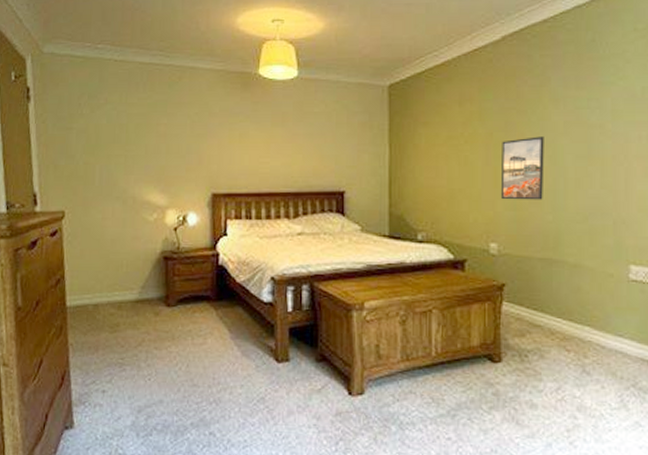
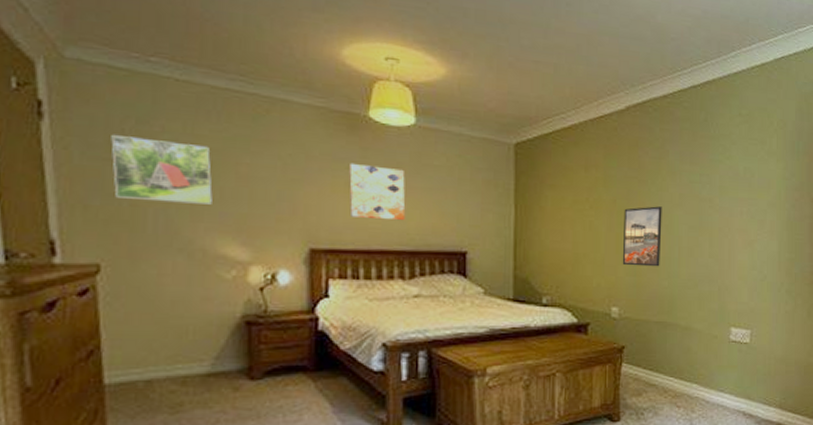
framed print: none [72,109,140,160] -> present [111,135,213,205]
wall art: none [243,116,290,165] -> present [349,163,406,221]

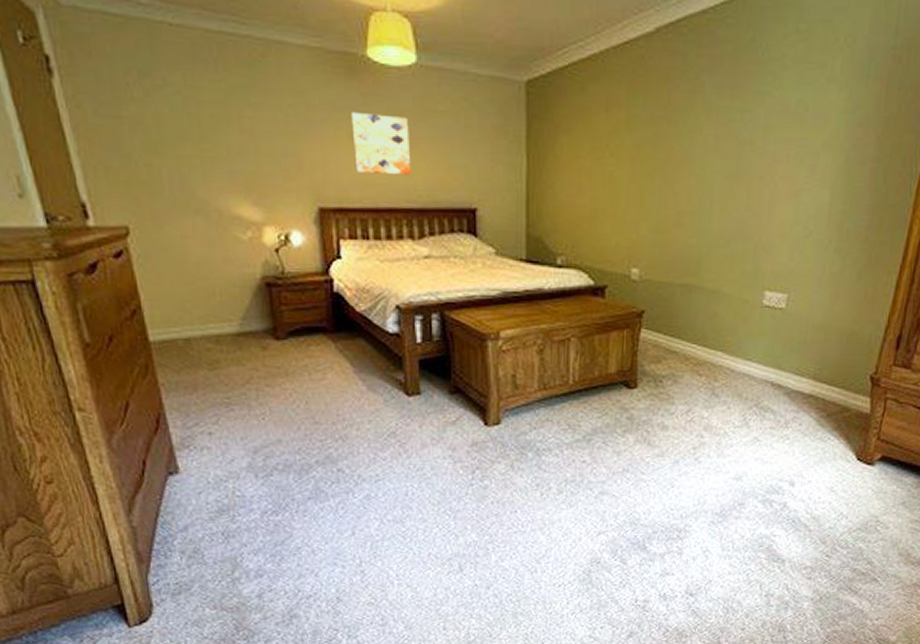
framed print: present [111,135,213,205] -> none [117,91,221,163]
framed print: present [622,206,662,267] -> none [645,151,694,223]

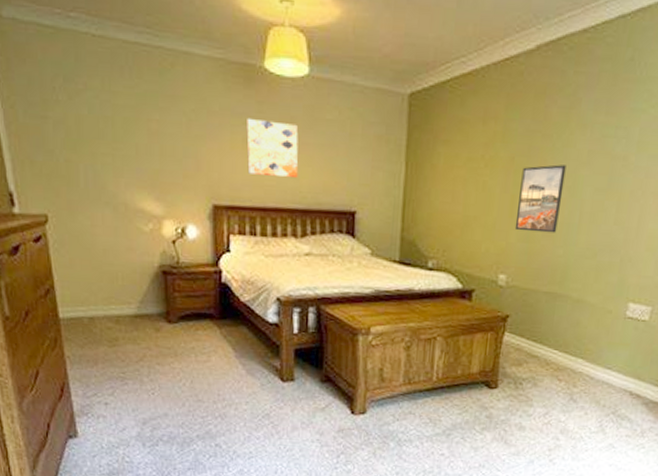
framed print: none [645,151,694,223] -> present [514,164,566,233]

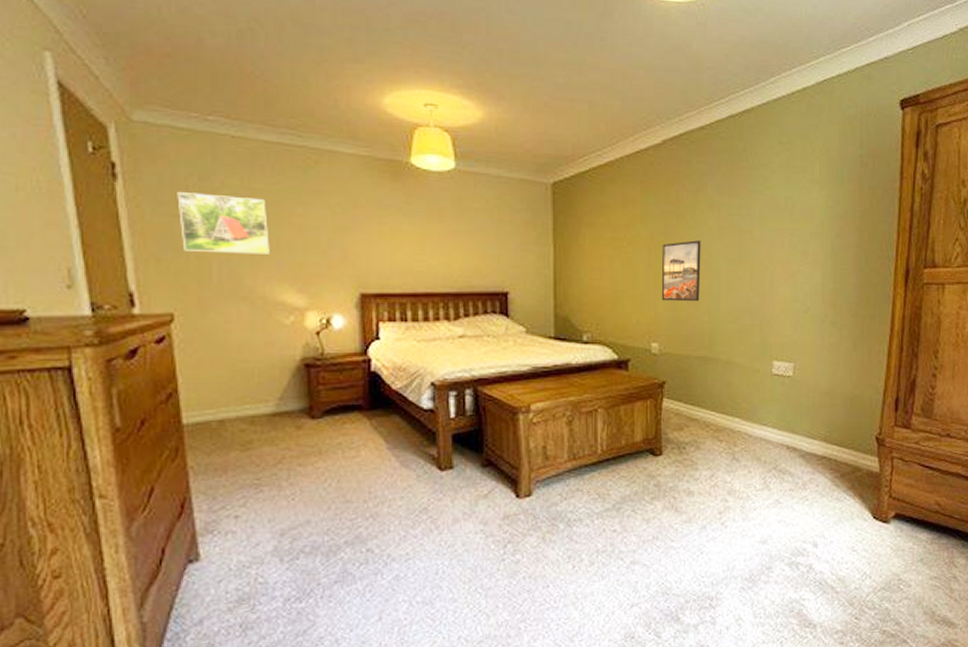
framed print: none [45,94,130,161] -> present [177,192,270,254]
wall art: present [246,118,299,179] -> none [394,209,449,264]

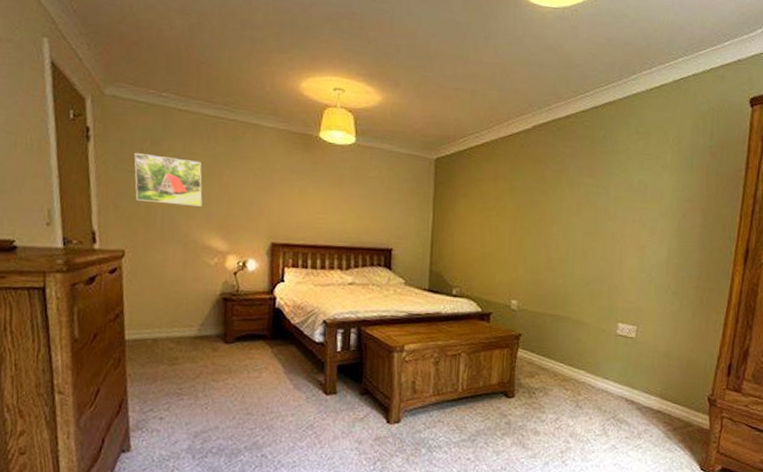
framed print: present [661,240,701,302] -> none [522,213,561,267]

